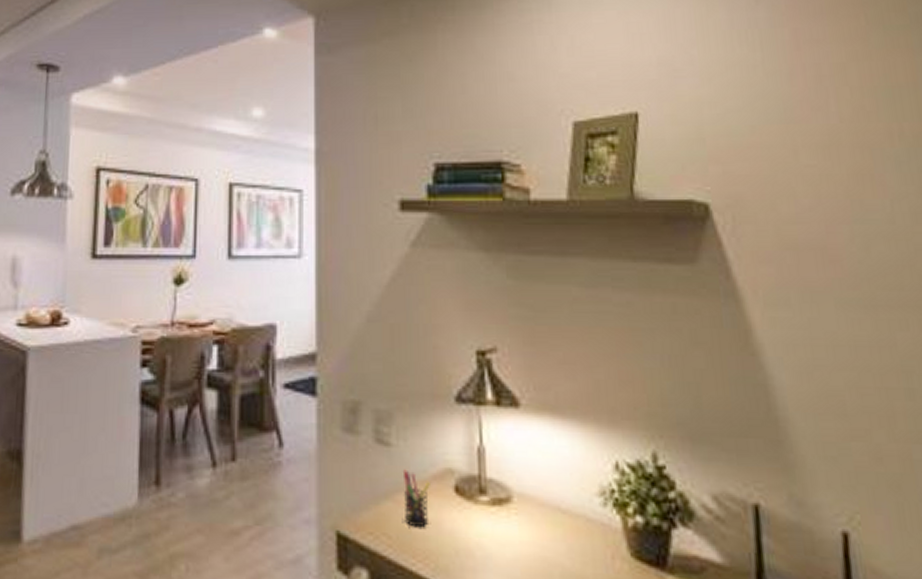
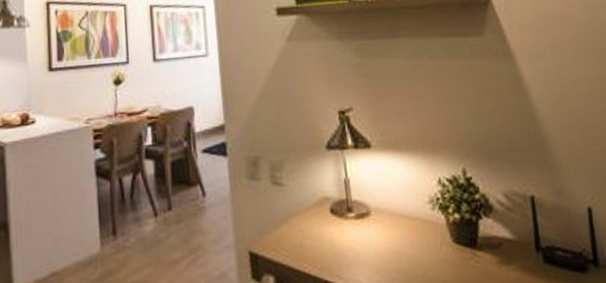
pen holder: present [402,469,430,528] -> none [293,201,314,242]

